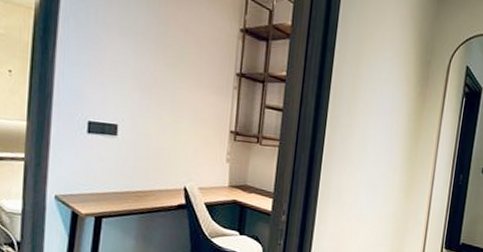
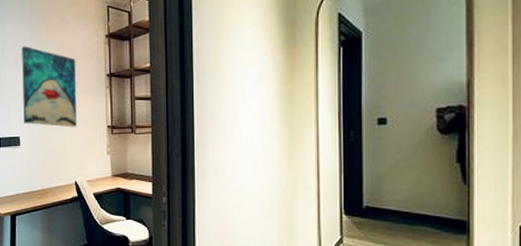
wall art: none [125,15,202,126] -> present [22,46,77,127]

